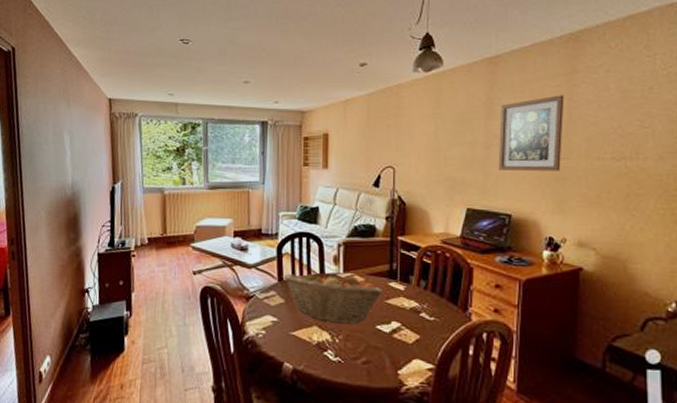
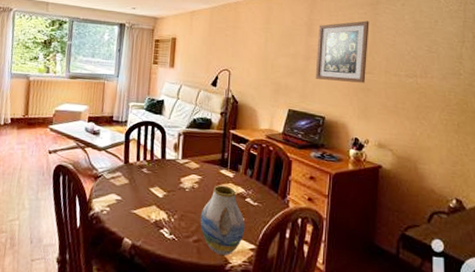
fruit basket: present [282,271,383,324] -> none [128,157,215,206]
vase: none [368,300,421,377] -> present [200,185,245,255]

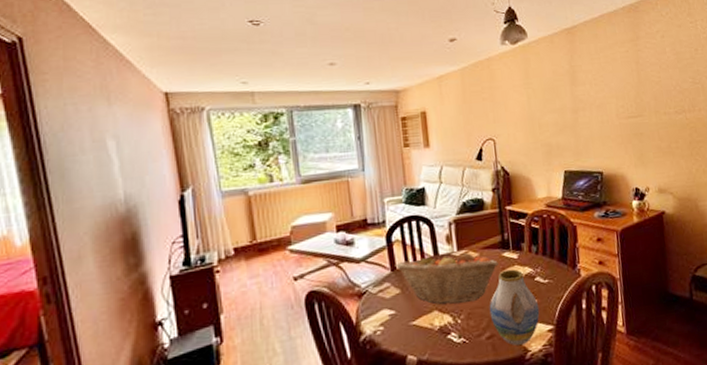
fruit basket: none [128,157,215,206] -> present [395,251,499,305]
wall art: present [315,21,369,83] -> none [581,59,637,132]

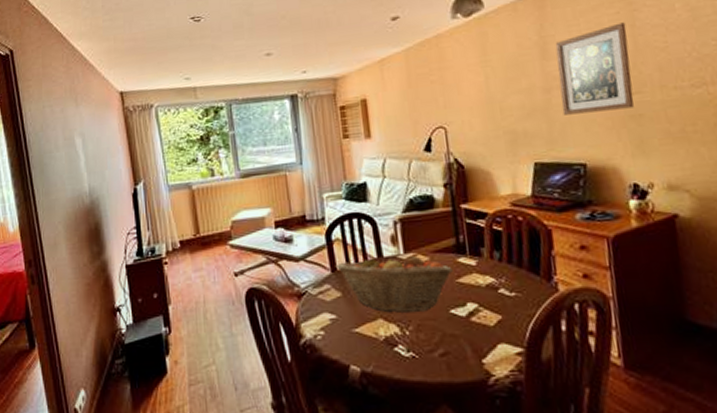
vase: present [489,269,540,346] -> none [442,277,505,367]
wall art: none [581,59,637,132] -> present [555,22,634,115]

